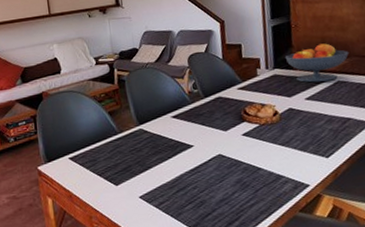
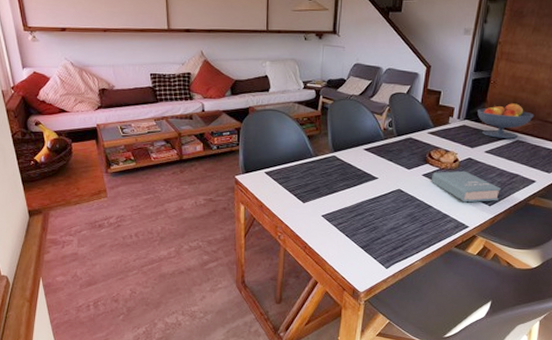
book: none [253,123,336,158] -> present [430,170,502,203]

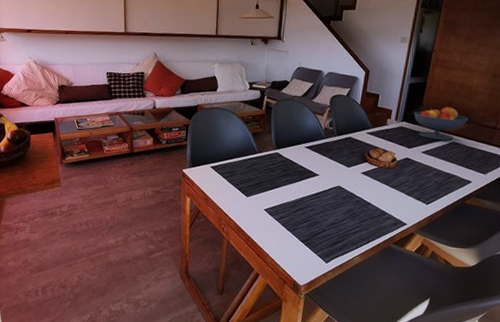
book: present [430,170,502,203] -> none [369,169,438,201]

